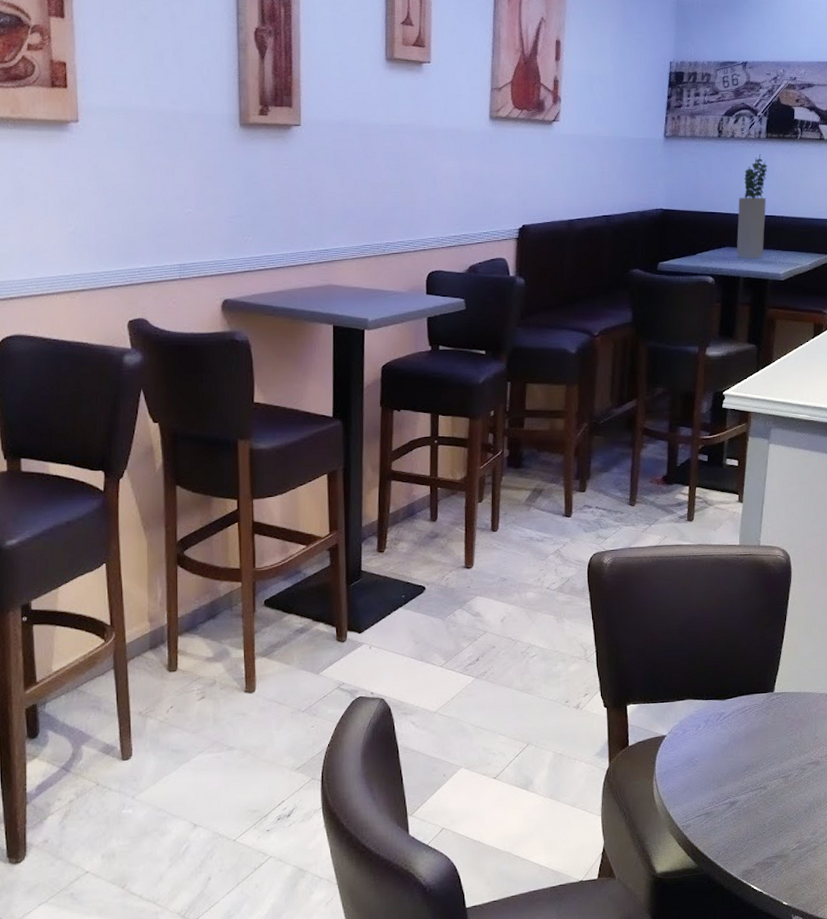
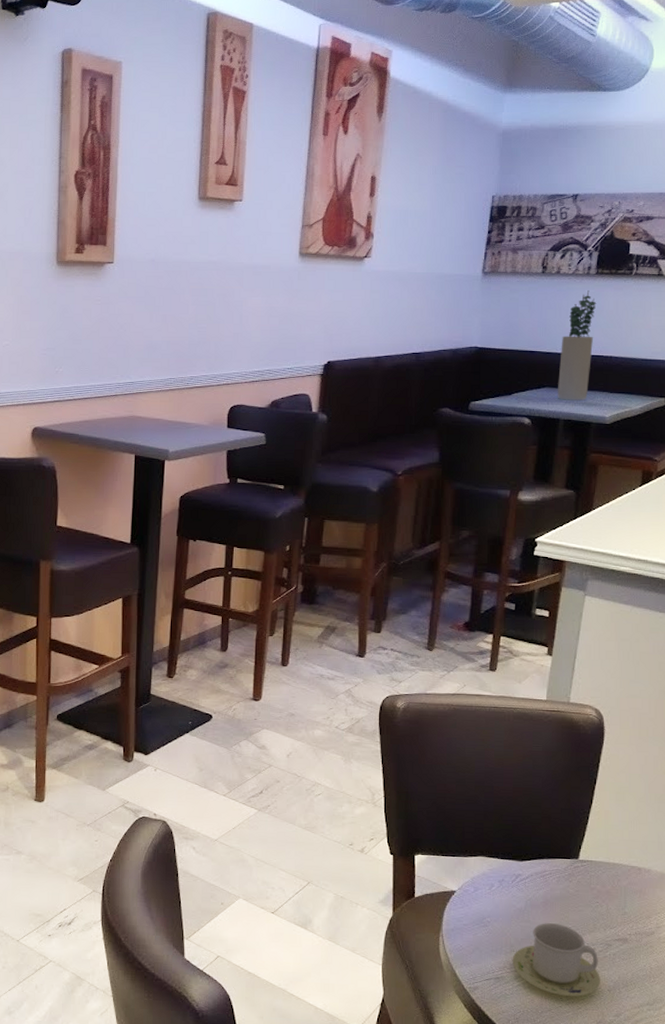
cup and saucer: none [719,755,798,823] -> present [512,923,600,997]

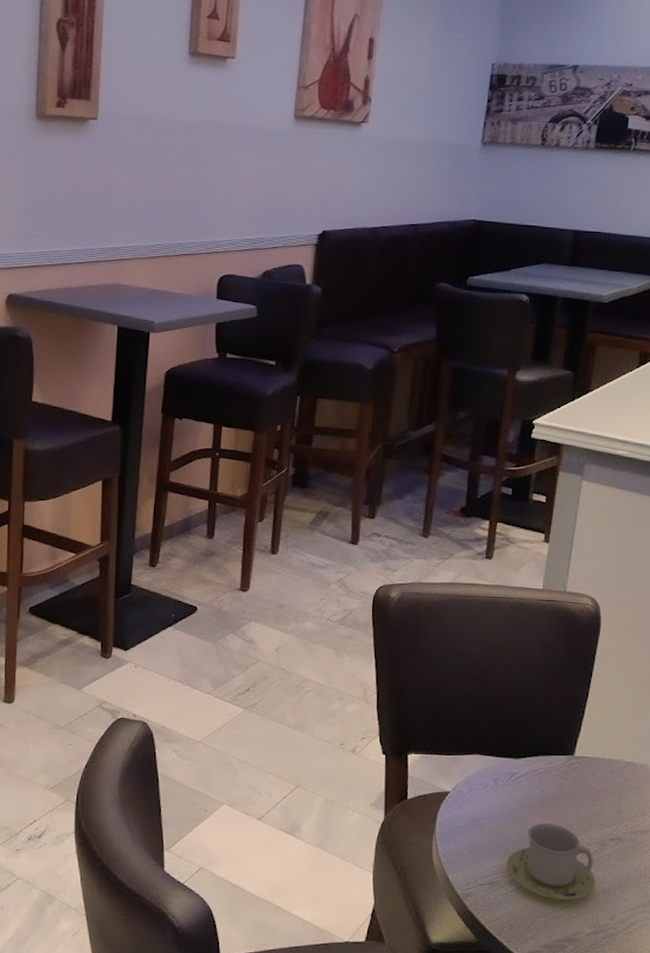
vase: present [557,291,597,401] -> none [555,165,596,278]

